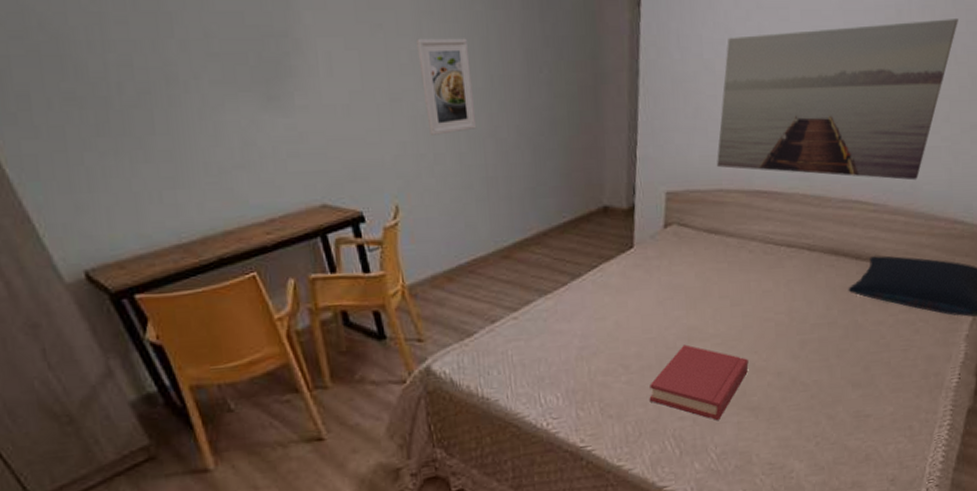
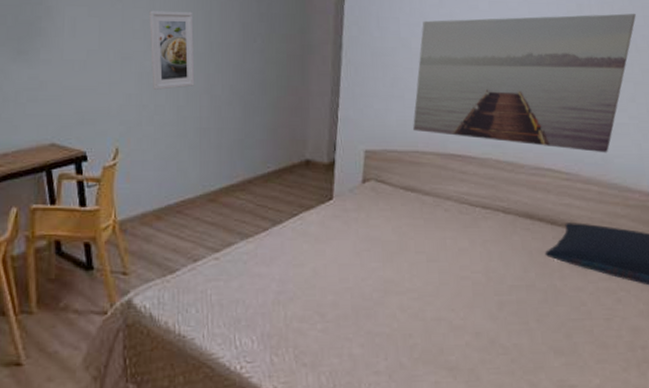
hardback book: present [649,344,749,420] -> none [344,297,446,378]

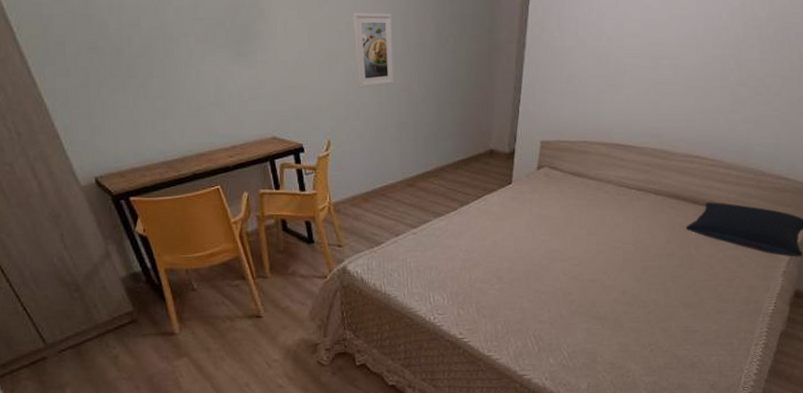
wall art: present [413,13,636,153] -> none [584,11,793,142]

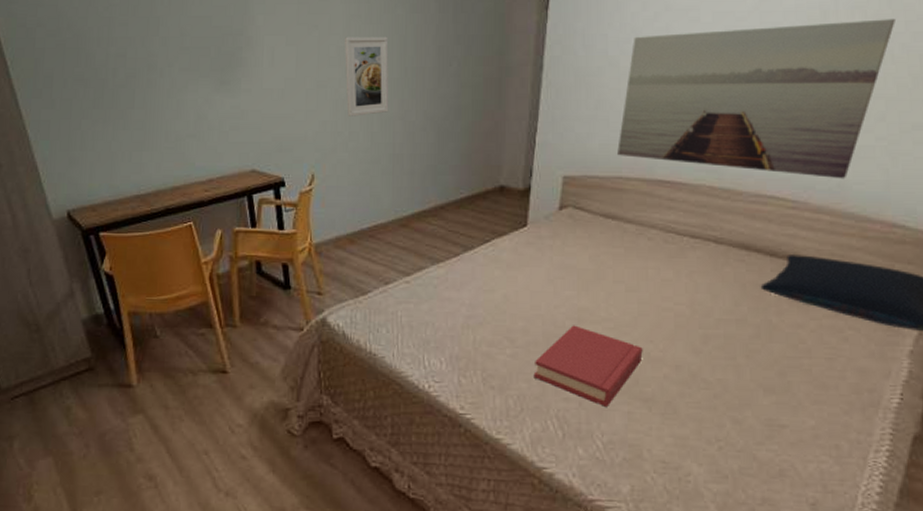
hardback book: none [516,263,599,325] -> present [533,325,643,406]
wall art: none [584,11,793,142] -> present [617,19,895,179]

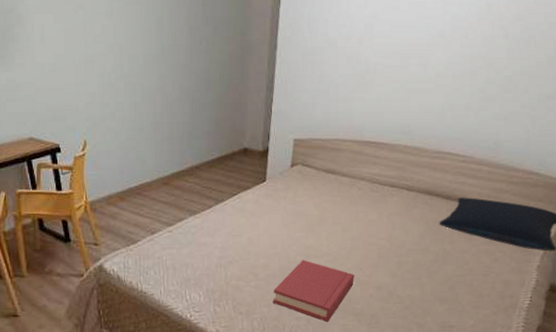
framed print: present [345,36,389,116] -> none [108,16,149,89]
wall art: present [617,19,895,179] -> none [336,11,538,138]

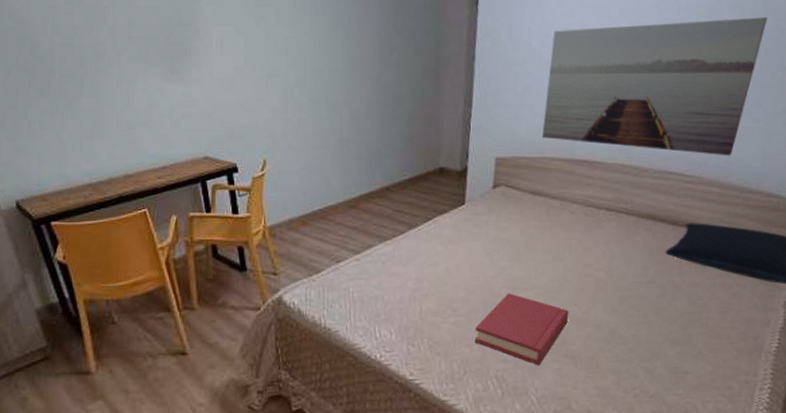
wall art: none [336,11,538,138] -> present [542,17,768,156]

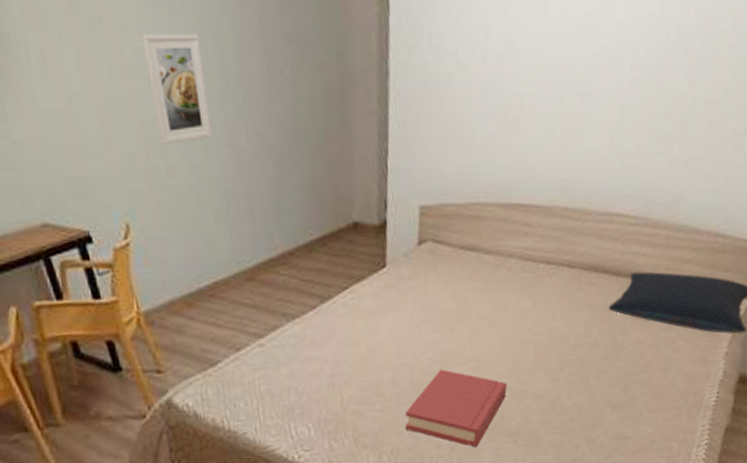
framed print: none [291,28,335,104] -> present [141,33,213,145]
wall art: present [542,17,768,156] -> none [473,16,724,192]

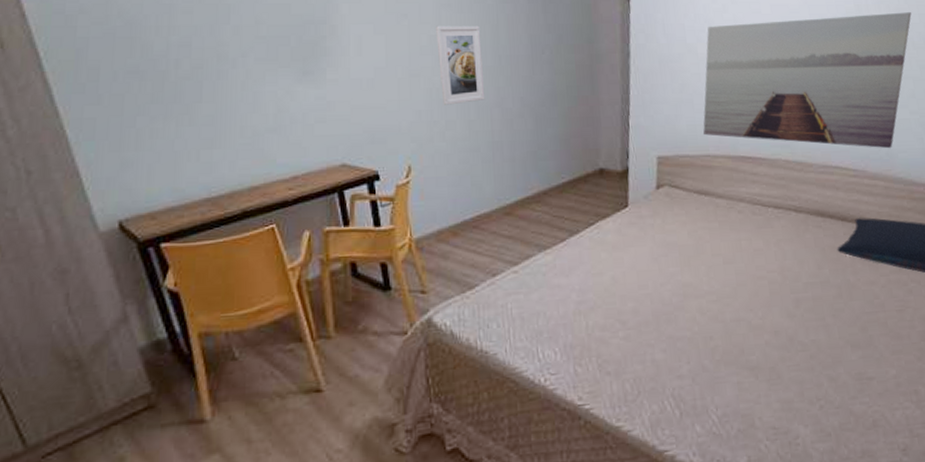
hardback book: present [405,369,507,447] -> none [647,301,745,380]
wall art: none [473,16,724,192] -> present [703,12,912,149]

